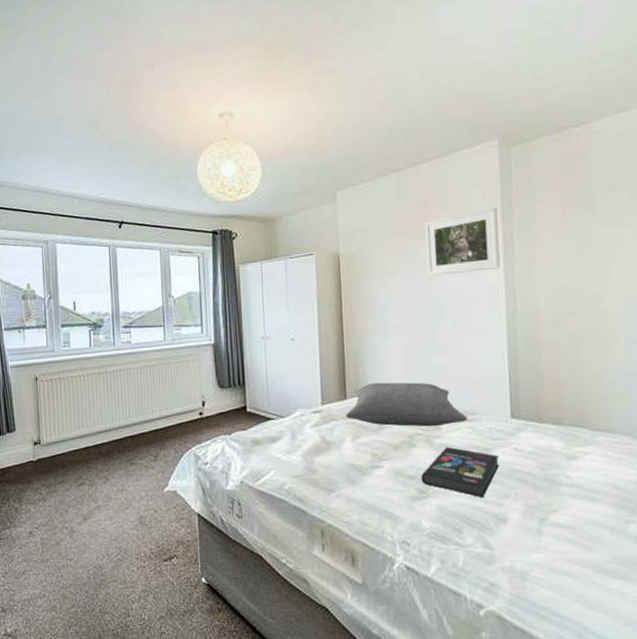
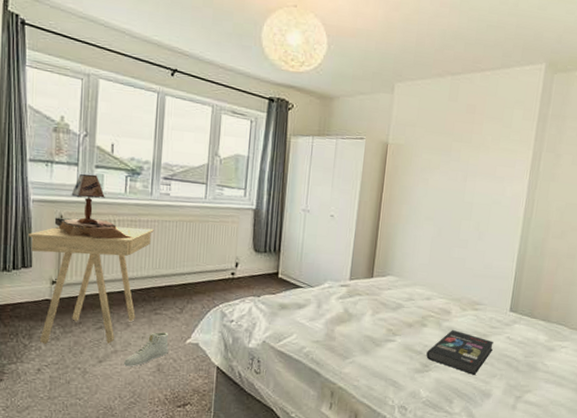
side table: none [10,378,120,507] -> present [29,226,154,345]
table lamp: none [30,333,102,396] -> present [54,173,133,240]
sneaker: none [106,483,148,522] -> present [123,332,169,367]
pillow: present [346,382,468,427] -> none [370,266,475,311]
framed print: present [425,207,500,276] -> none [464,125,533,181]

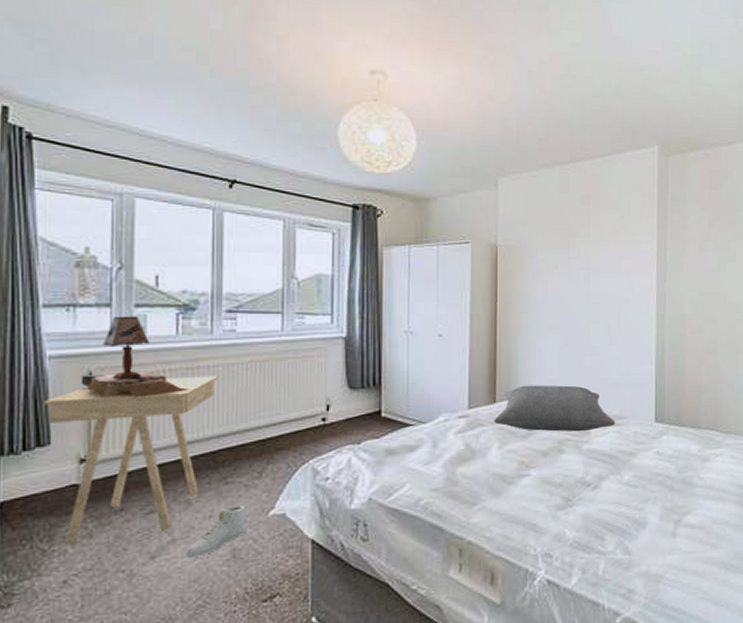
pillow: none [370,266,475,311] -> present [494,385,616,432]
book: present [426,330,494,375] -> none [568,452,642,503]

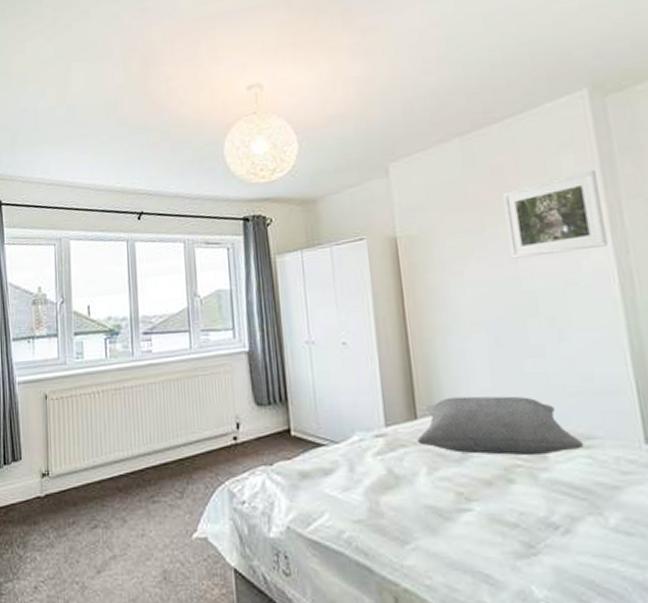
side table: present [45,375,217,547] -> none [16,395,140,554]
table lamp: present [80,316,190,397] -> none [39,343,119,417]
sneaker: present [185,506,246,559] -> none [124,526,173,577]
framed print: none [586,212,653,276] -> present [503,169,608,259]

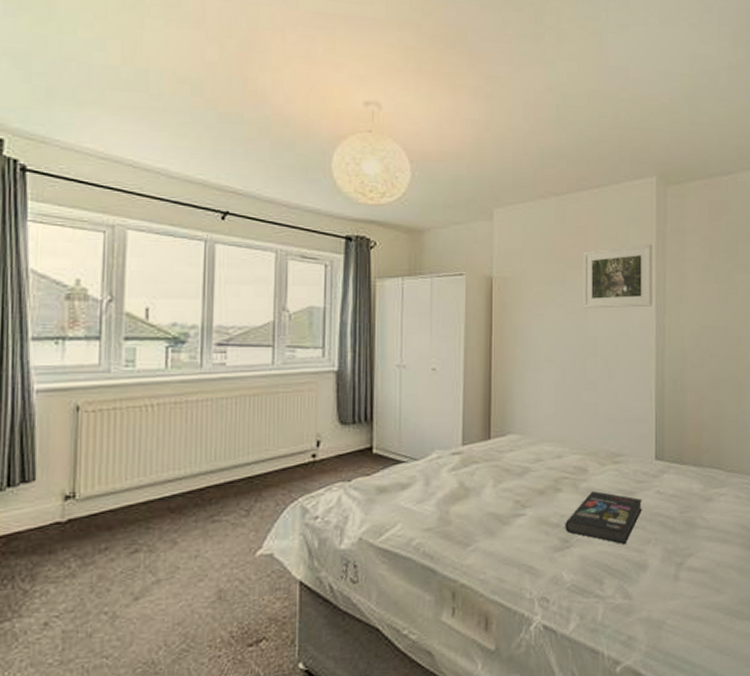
pillow: present [417,396,584,456] -> none [488,420,615,470]
book: none [526,484,636,555] -> present [565,491,642,544]

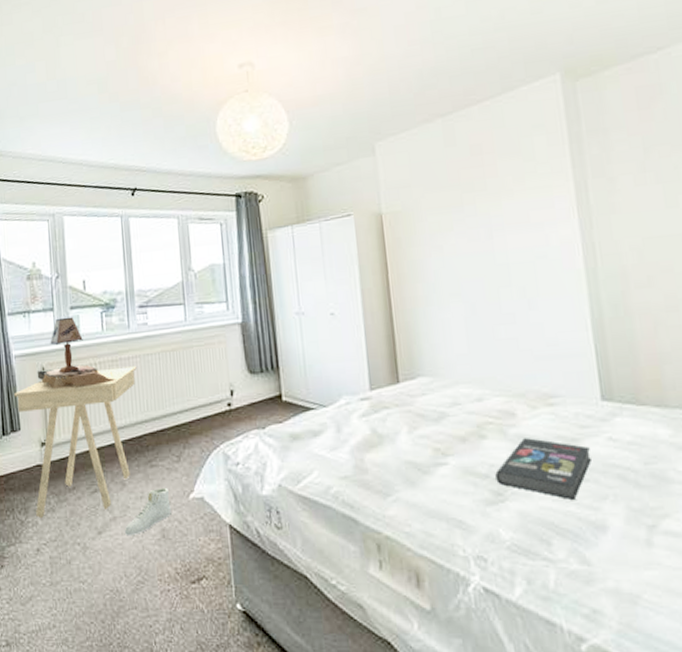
side table: none [31,410,206,587] -> present [14,366,137,519]
table lamp: none [67,349,178,432] -> present [37,317,116,389]
sneaker: none [169,545,232,601] -> present [124,488,172,536]
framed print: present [583,243,652,309] -> none [480,150,574,234]

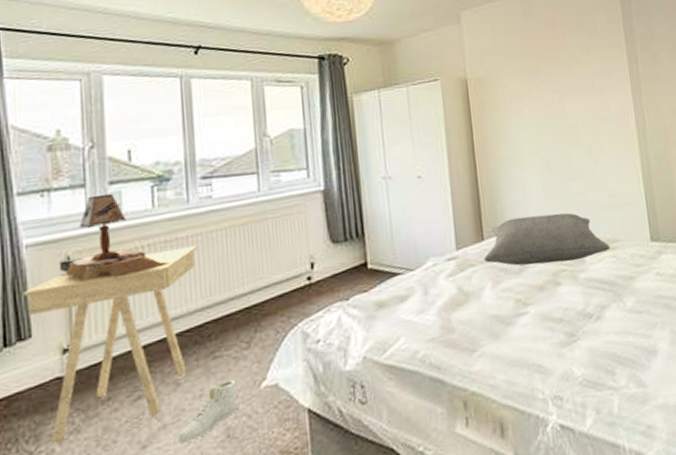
pillow: none [399,360,548,414] -> present [484,213,611,266]
book: present [495,438,591,500] -> none [568,280,644,332]

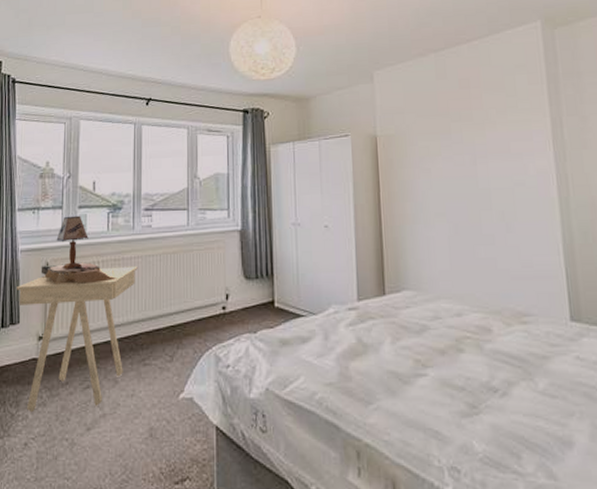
sneaker: present [177,380,239,445] -> none [112,387,160,434]
pillow: present [484,213,611,266] -> none [385,276,522,329]

